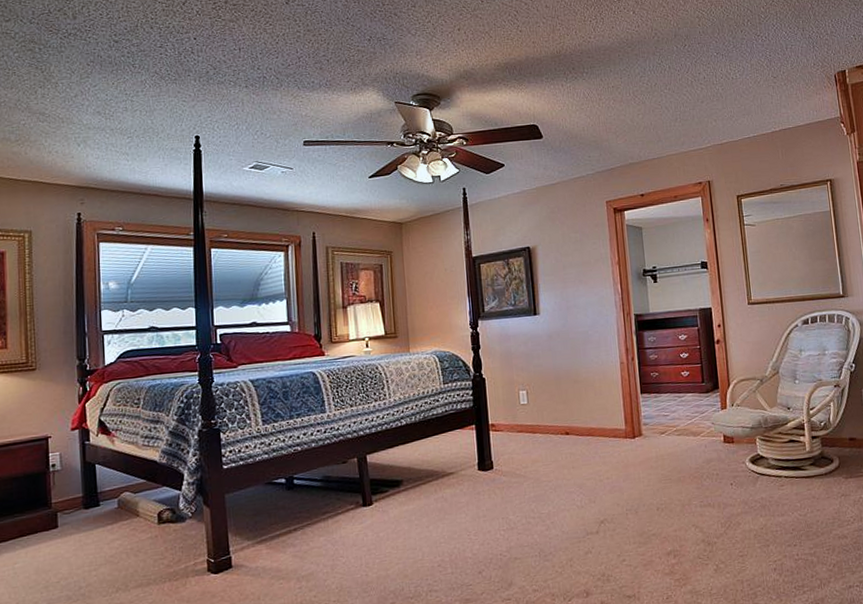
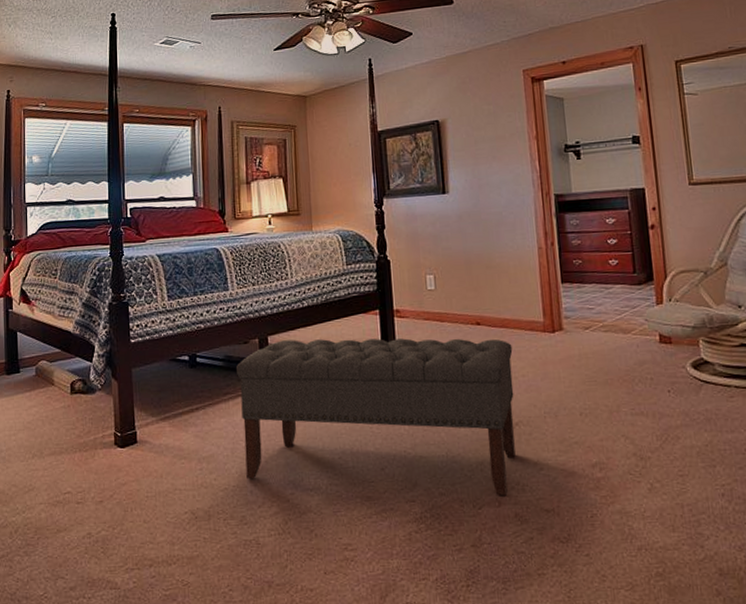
bench: none [335,446,601,593] -> present [236,338,516,496]

